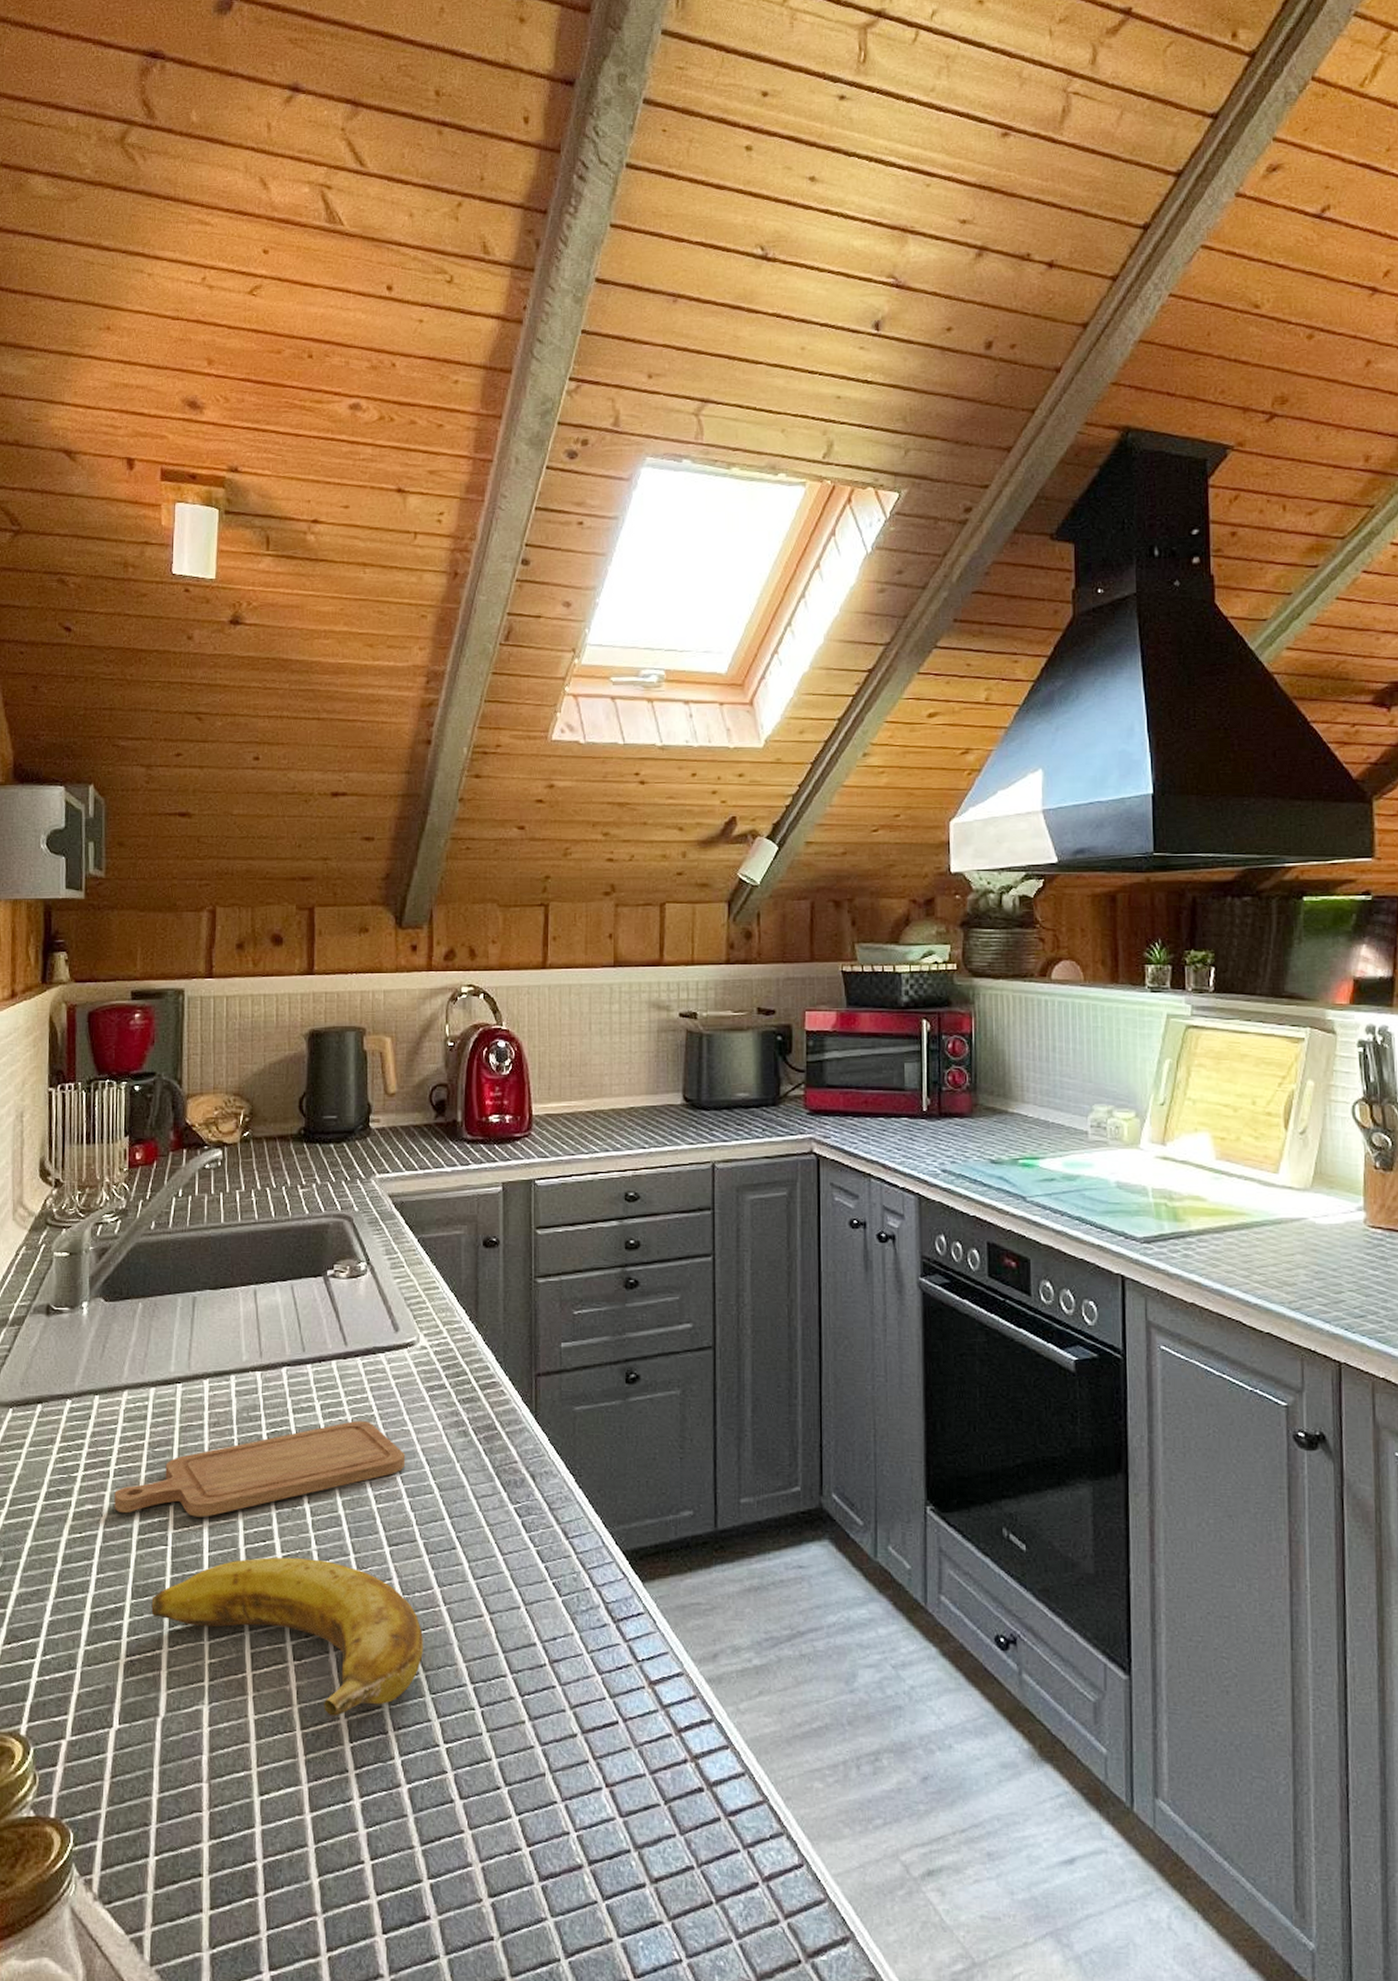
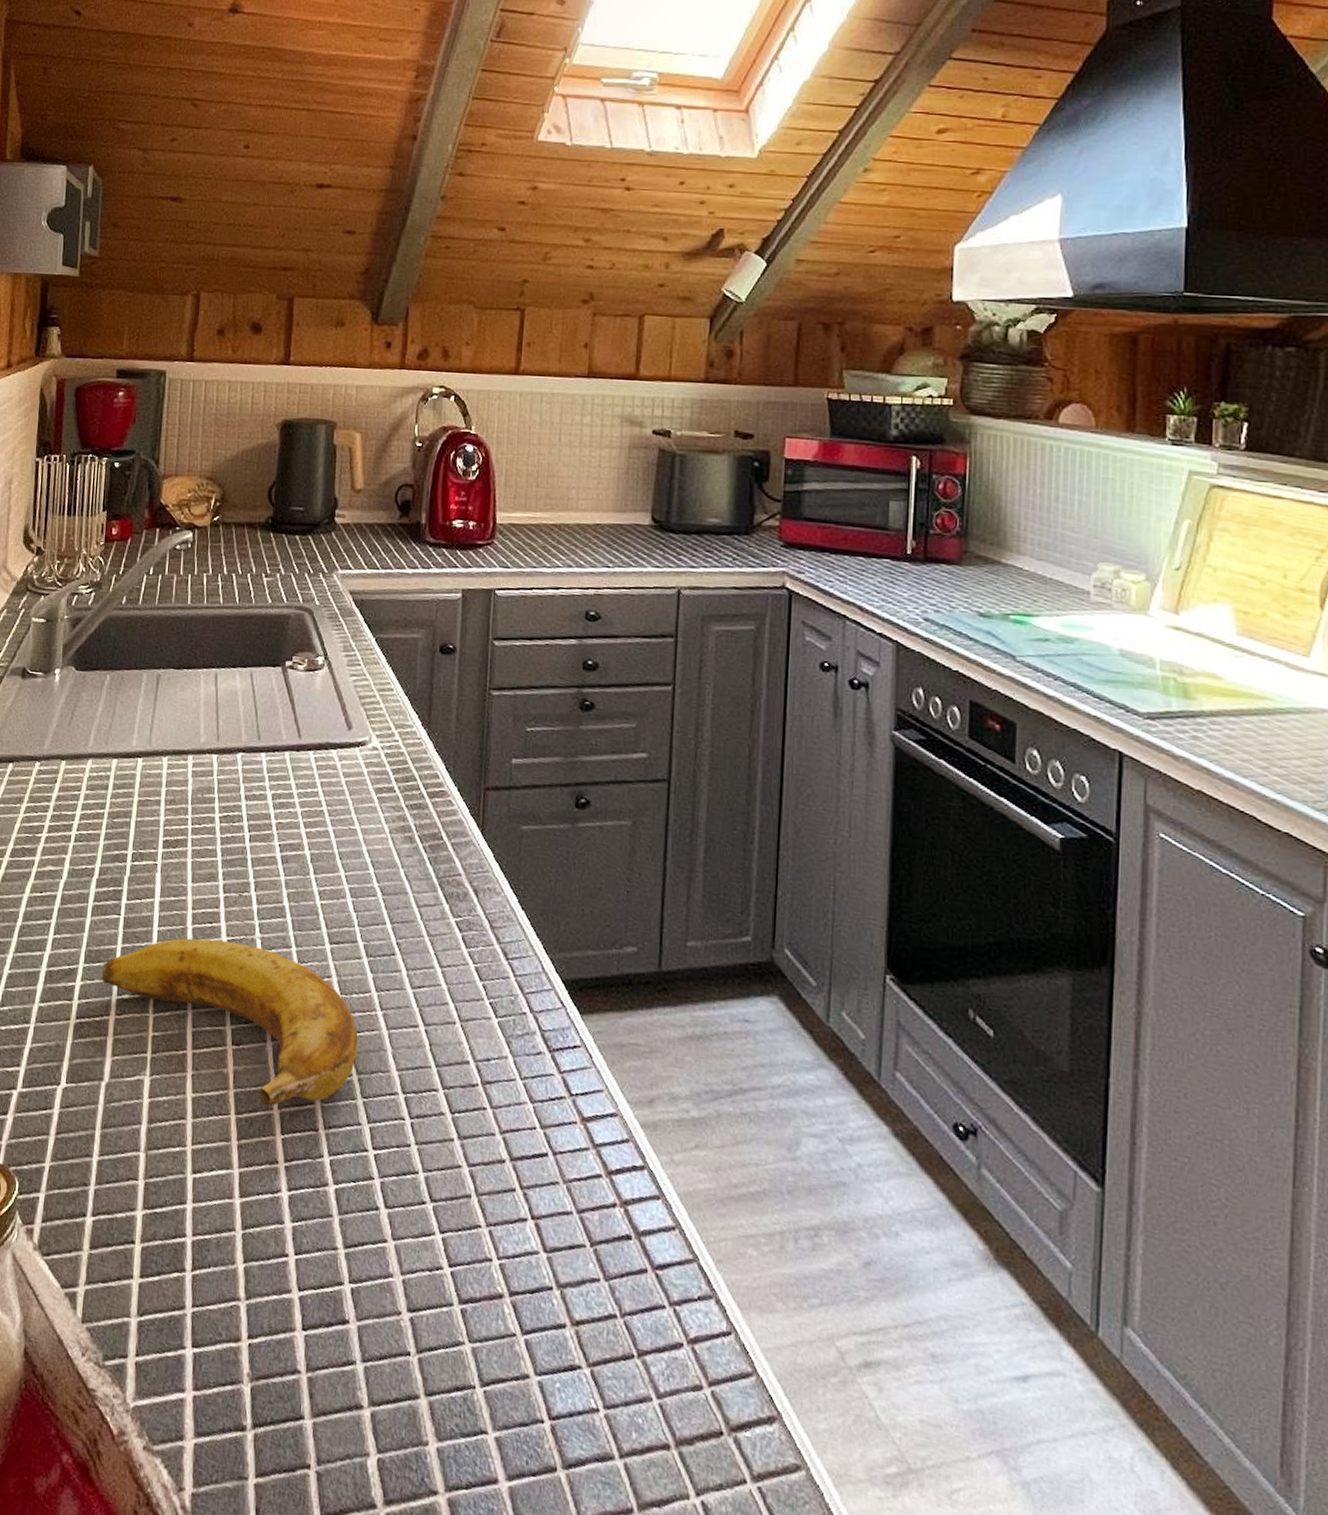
chopping board: present [114,1421,406,1517] -> none [73,814,352,892]

